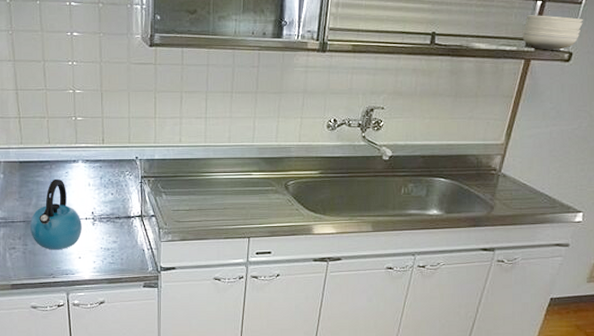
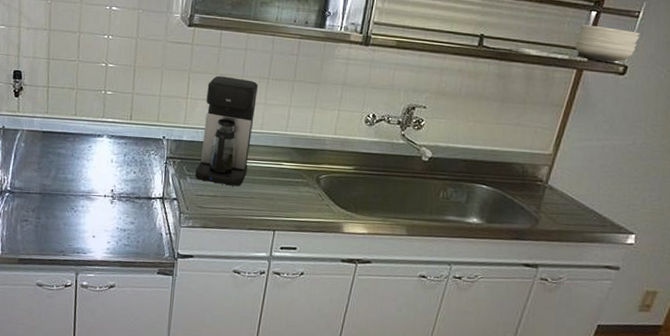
kettle: present [30,178,82,250] -> none [45,152,100,227]
coffee maker: none [170,93,222,199] -> present [195,76,258,186]

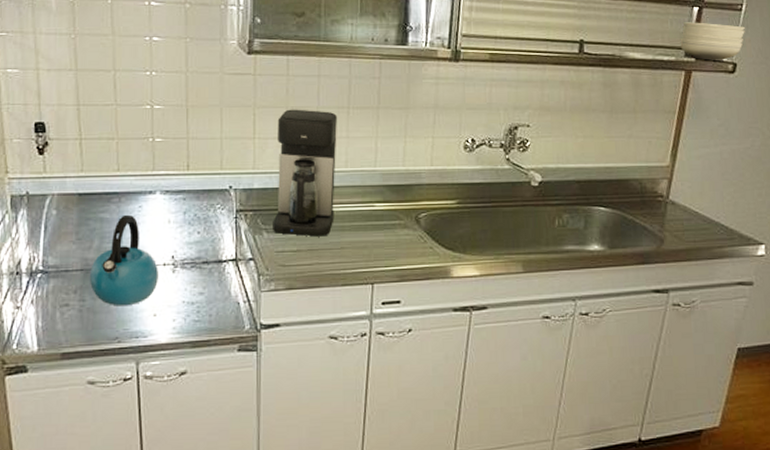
kettle: none [45,152,100,227] -> present [90,214,158,306]

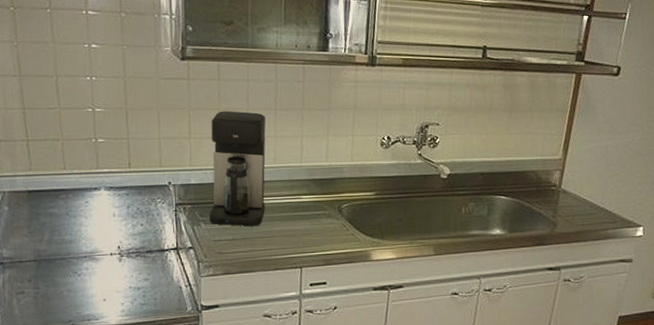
kettle: present [90,214,158,306] -> none [43,209,106,293]
bowl: present [680,22,746,60] -> none [571,29,629,64]

